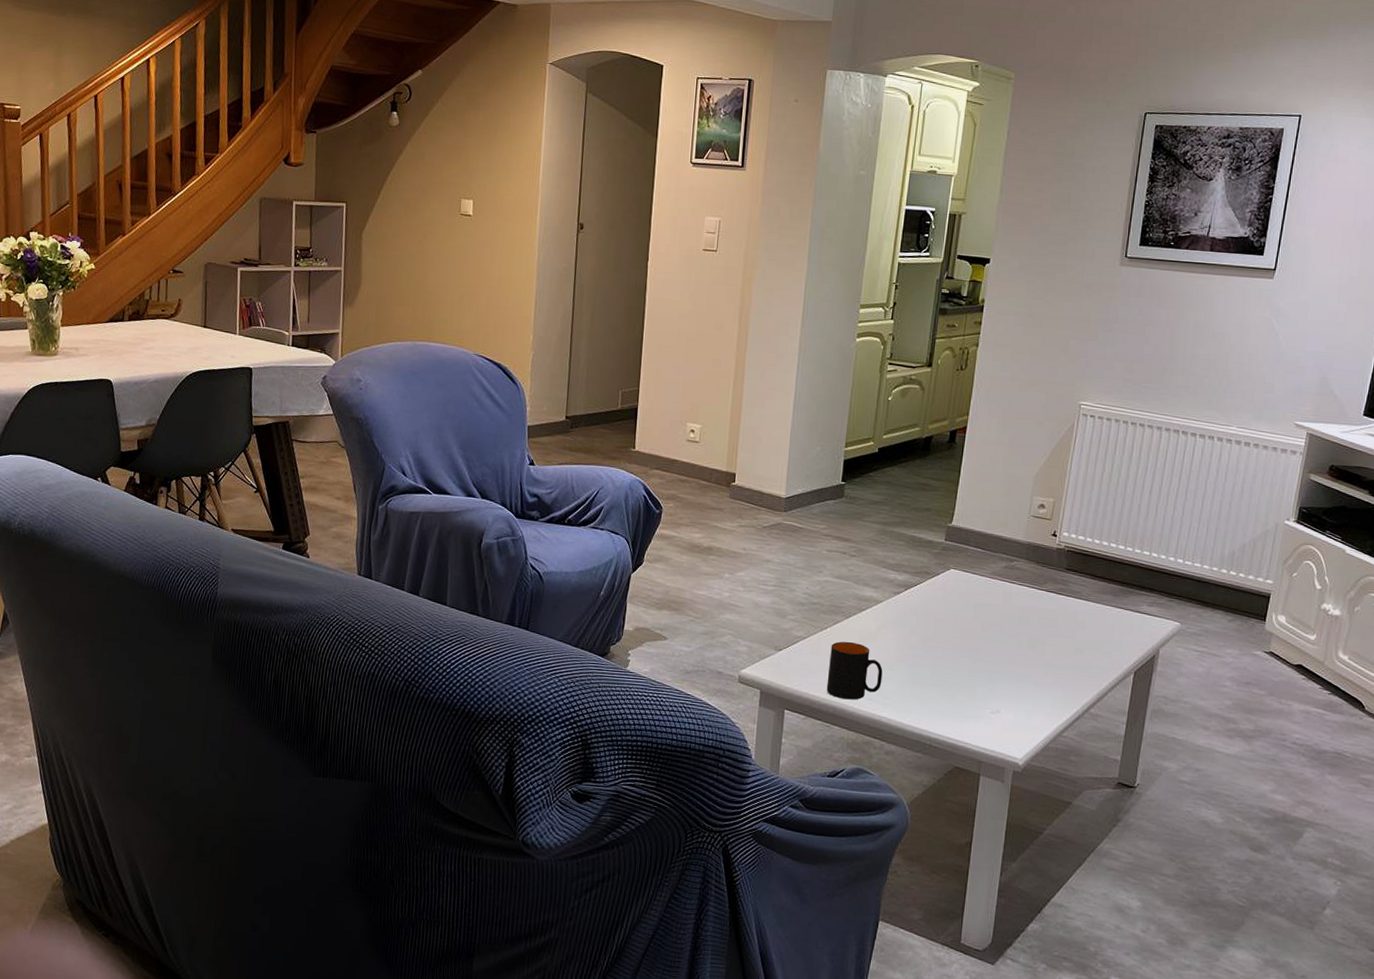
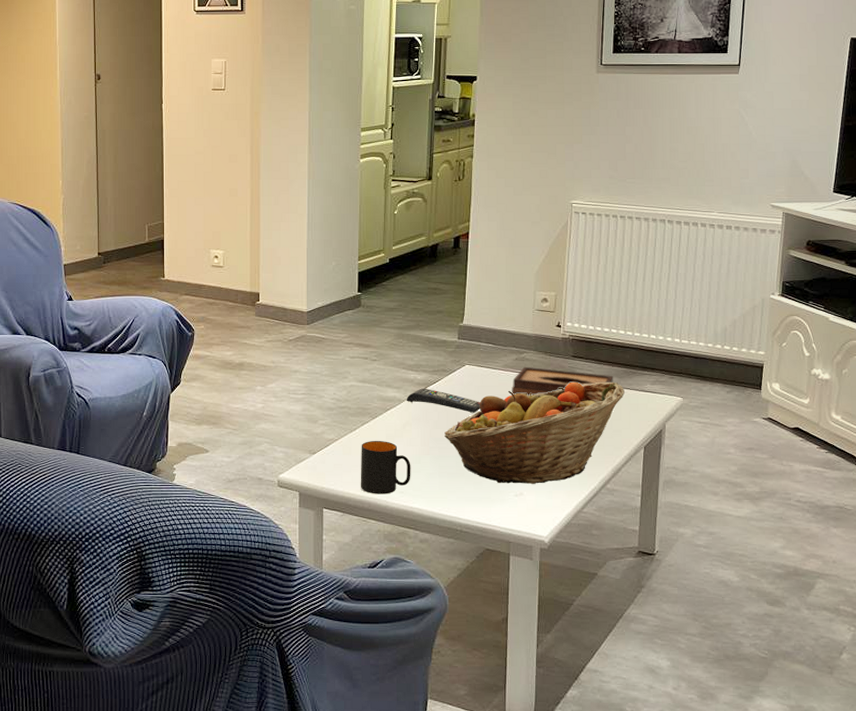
remote control: none [883,589,964,621] -> present [406,388,481,413]
fruit basket: none [921,596,1119,702] -> present [444,381,624,484]
tissue box: none [997,575,1108,608] -> present [512,366,613,397]

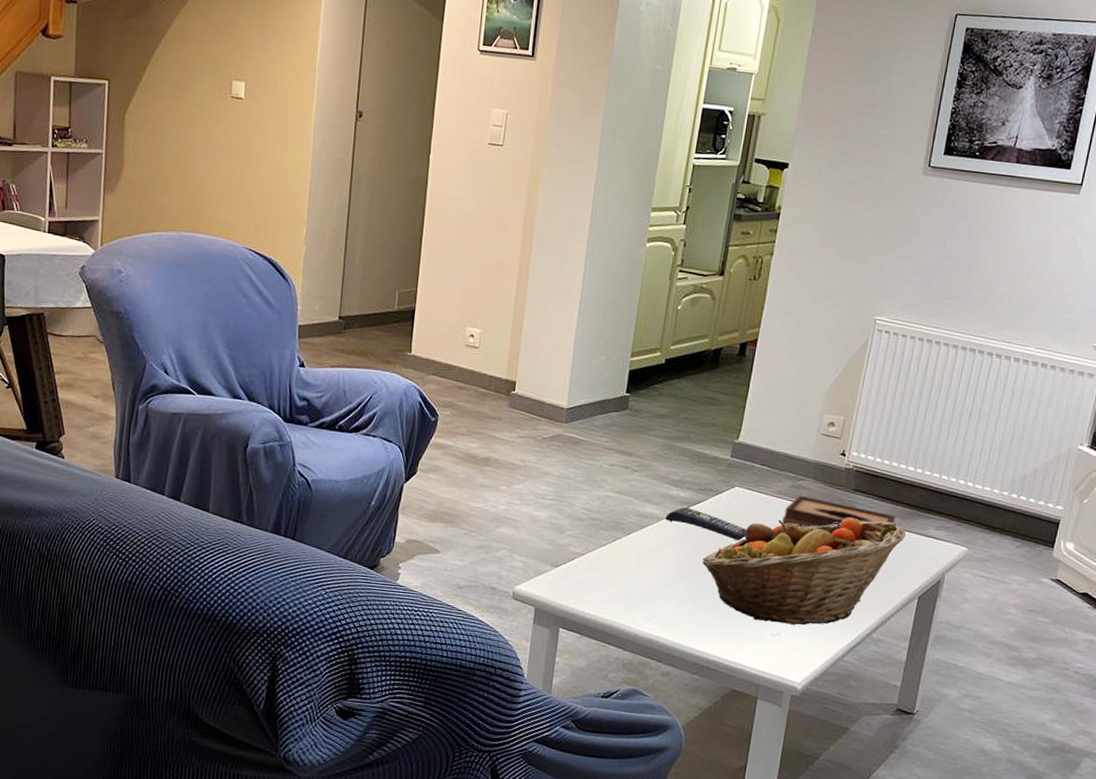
mug: present [360,440,411,494] -> none [603,559,662,620]

